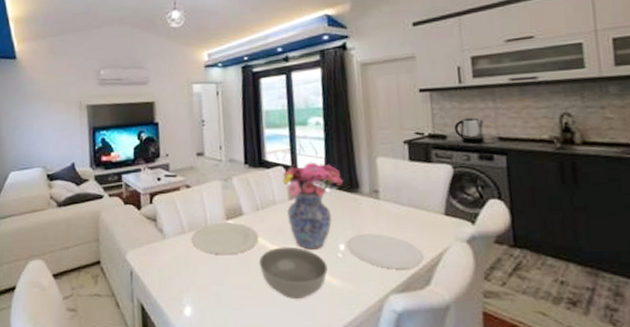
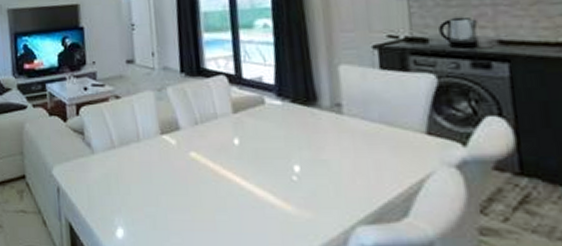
plate: present [192,222,259,255] -> none [123,138,199,173]
bowl: present [258,246,328,298] -> none [198,166,280,225]
flower arrangement: present [282,161,343,250] -> none [224,70,297,170]
plate: present [347,233,424,270] -> none [303,154,401,197]

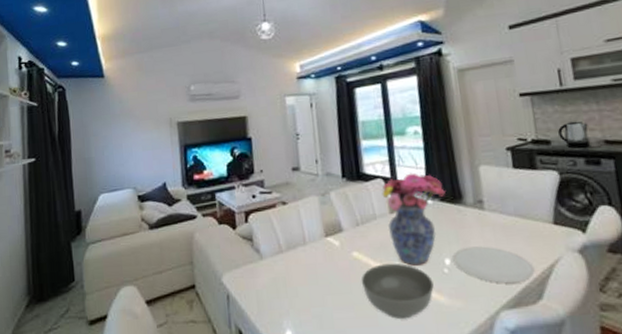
bowl: none [198,166,280,225] -> present [361,263,434,319]
flower arrangement: none [224,70,297,170] -> present [382,172,446,266]
plate: none [303,154,401,197] -> present [453,246,535,284]

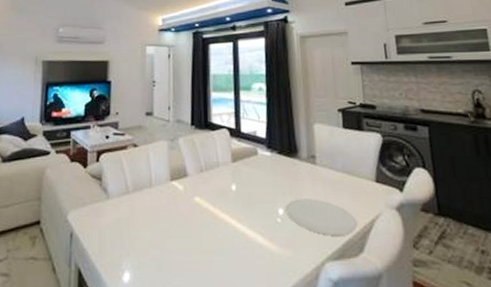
bowl: present [361,263,434,319] -> none [200,210,267,265]
flower arrangement: present [382,172,446,266] -> none [226,125,283,214]
kettle: present [558,121,590,149] -> none [382,90,409,114]

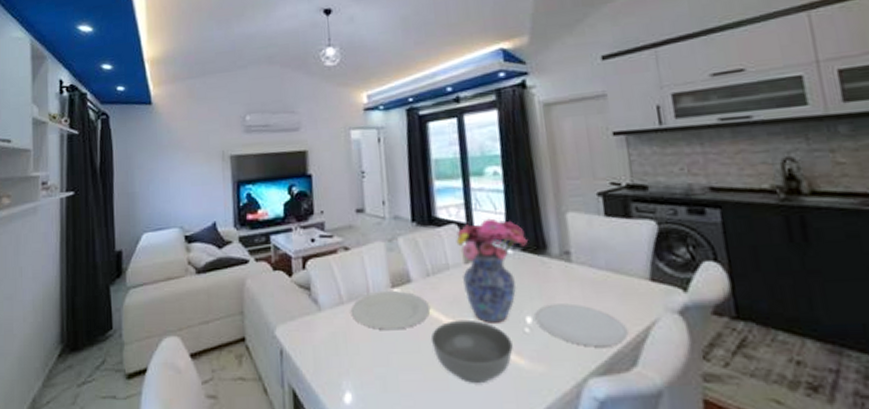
plate: none [136,184,202,217] -> present [351,291,431,330]
bowl: none [200,210,267,265] -> present [430,319,513,383]
flower arrangement: none [226,125,283,214] -> present [456,218,528,323]

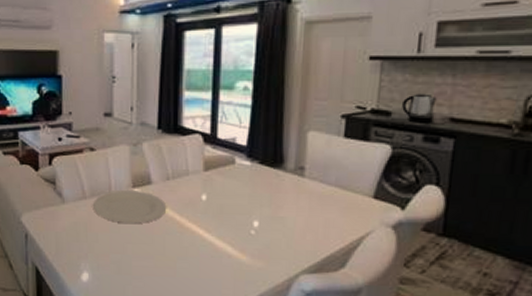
bowl: present [430,319,513,383] -> none [164,219,238,272]
flower arrangement: present [456,218,528,323] -> none [198,131,266,225]
plate: present [535,303,629,347] -> none [262,212,344,251]
kettle: none [656,164,693,196] -> present [402,93,437,123]

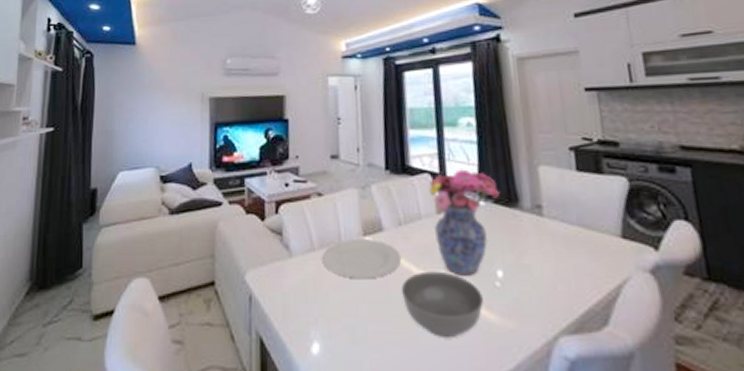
bowl: none [164,219,238,272] -> present [401,271,483,337]
flower arrangement: none [198,131,266,225] -> present [429,169,500,276]
kettle: present [402,93,437,123] -> none [627,122,663,153]

